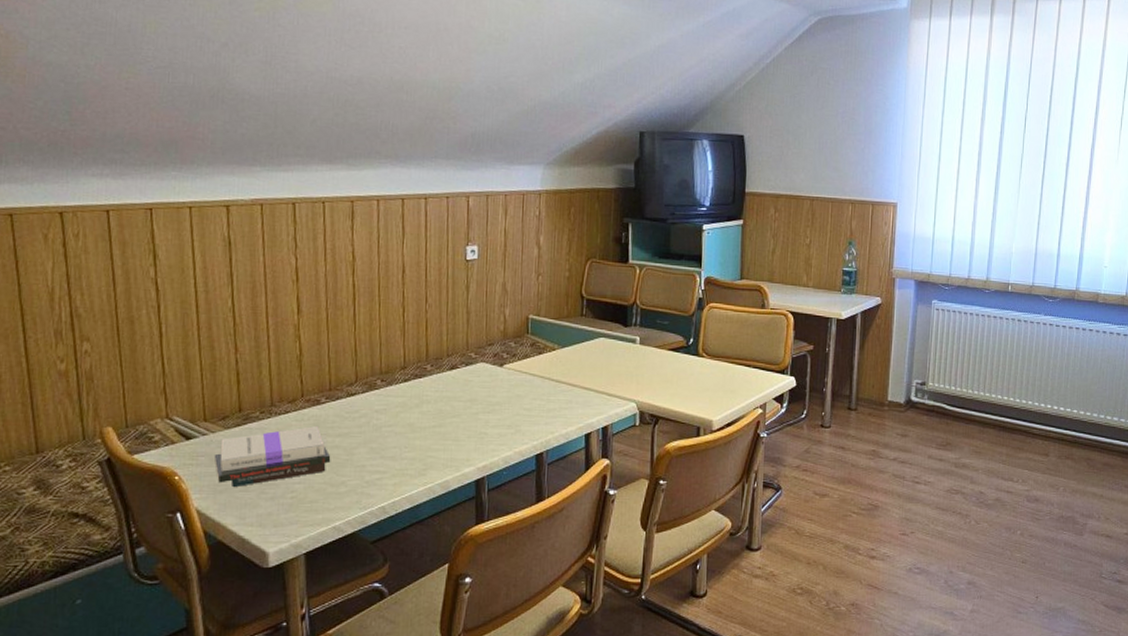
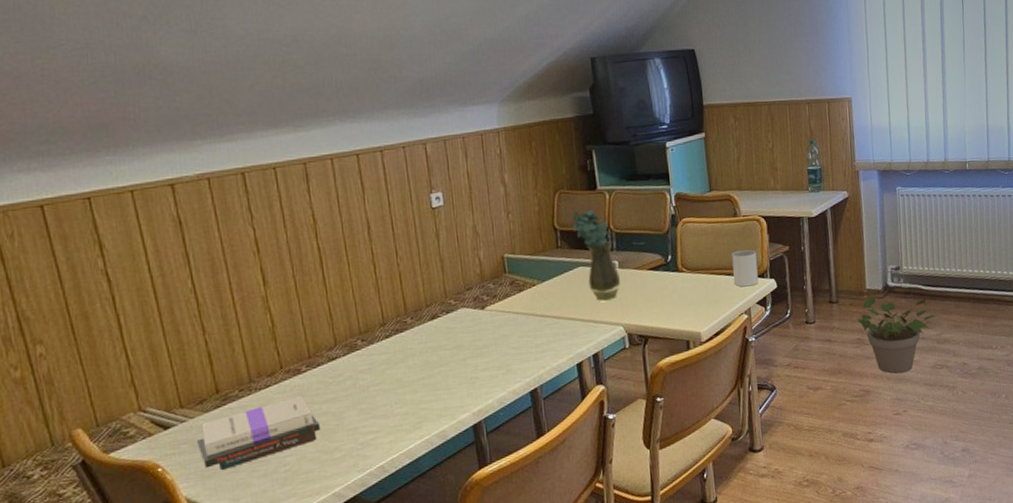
vase: none [599,278,640,375] -> present [572,208,621,301]
cup: none [753,343,779,381] -> present [732,250,759,287]
potted plant: none [875,408,959,492] -> present [858,295,938,374]

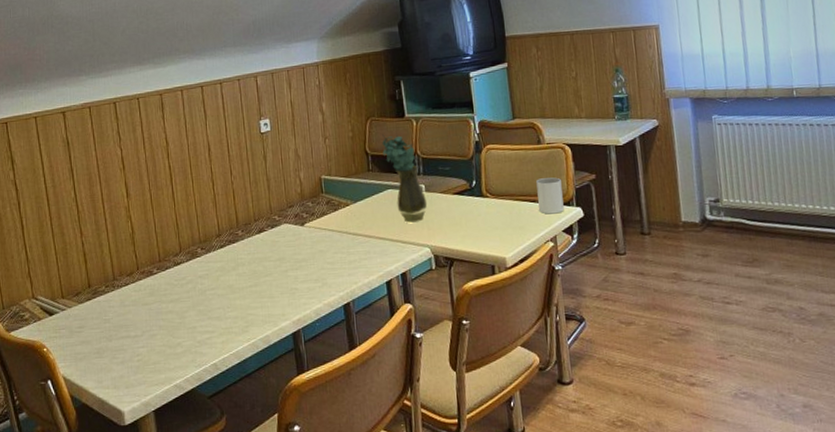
books: present [196,395,321,471] -> none [72,294,167,355]
potted plant: present [858,295,938,374] -> none [673,228,766,313]

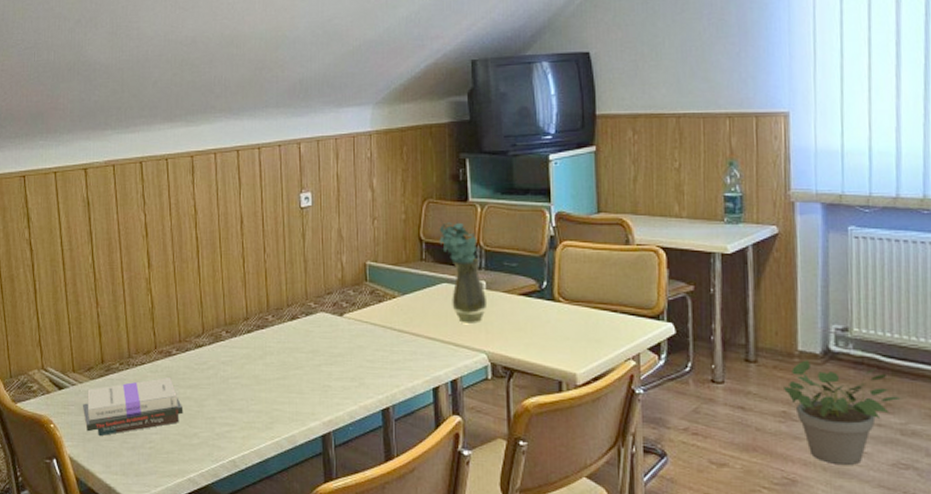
books: none [72,294,167,355] -> present [82,376,184,437]
cup: present [536,177,564,214] -> none [620,285,652,328]
potted plant: none [673,228,766,313] -> present [784,360,903,465]

